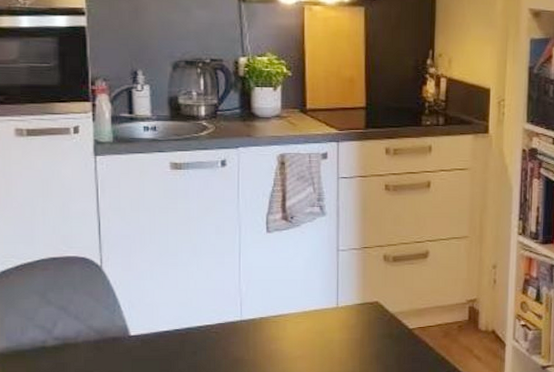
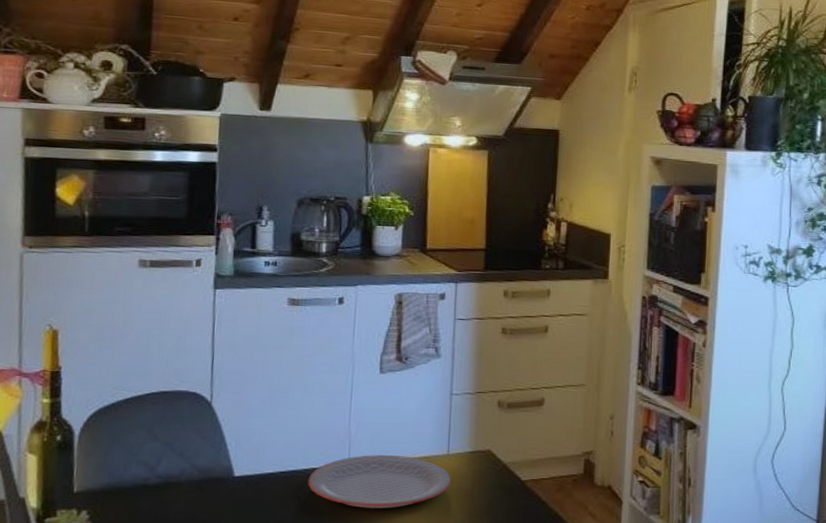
plate: none [203,310,341,360] -> present [308,455,451,508]

